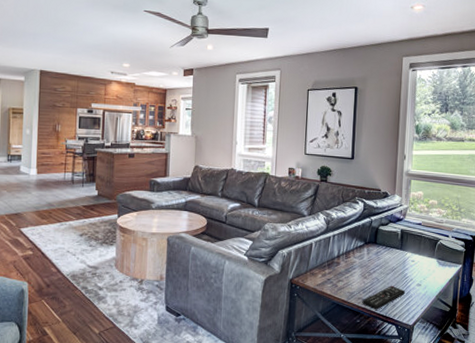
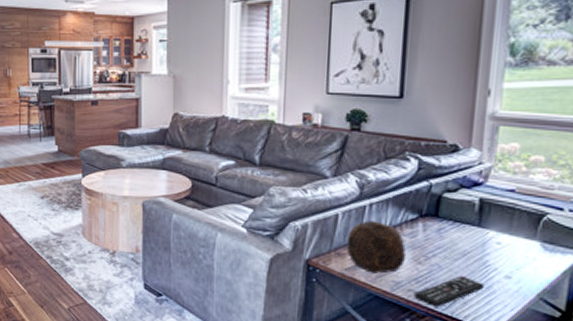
soccer ball: none [318,248,357,287] -> present [347,221,407,274]

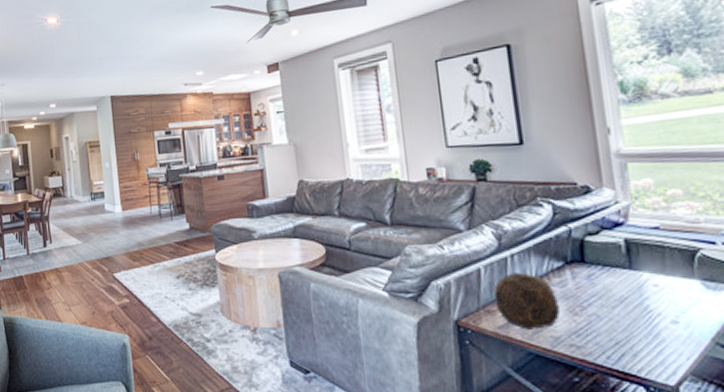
remote control: present [413,275,484,308] -> none [577,324,651,363]

